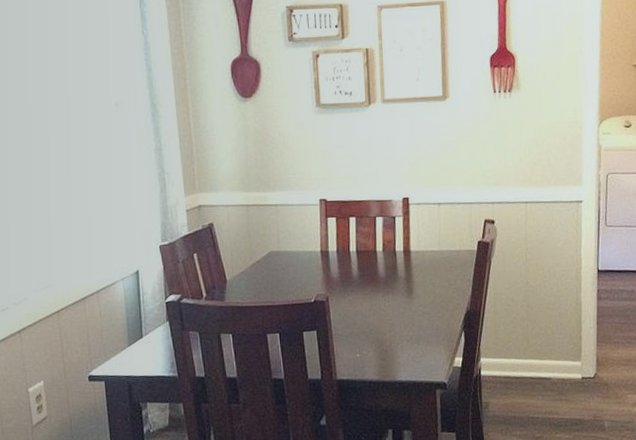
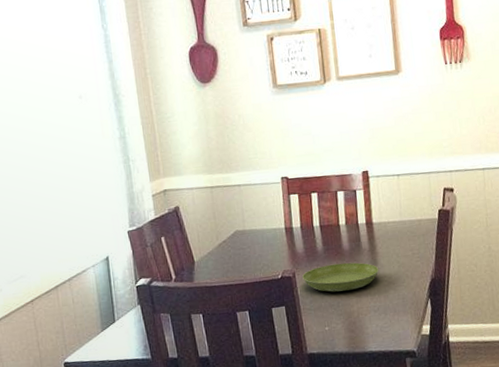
saucer: none [336,290,414,319] -> present [302,262,379,292]

